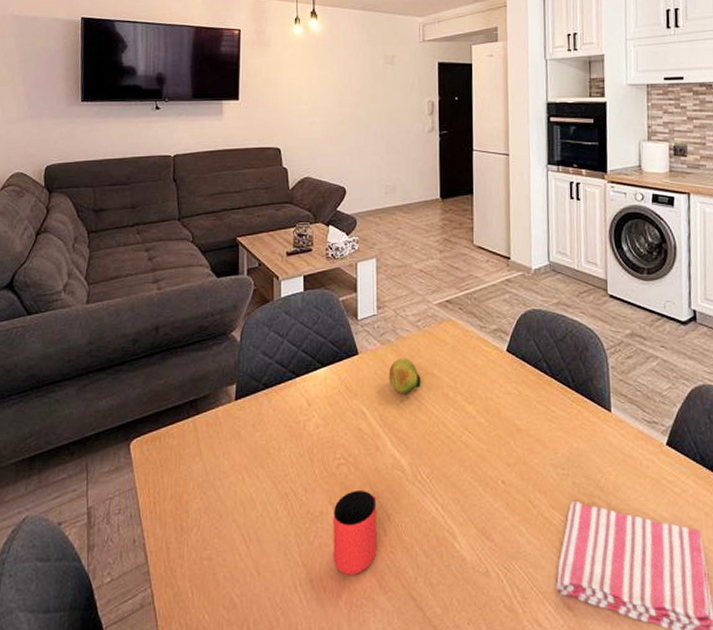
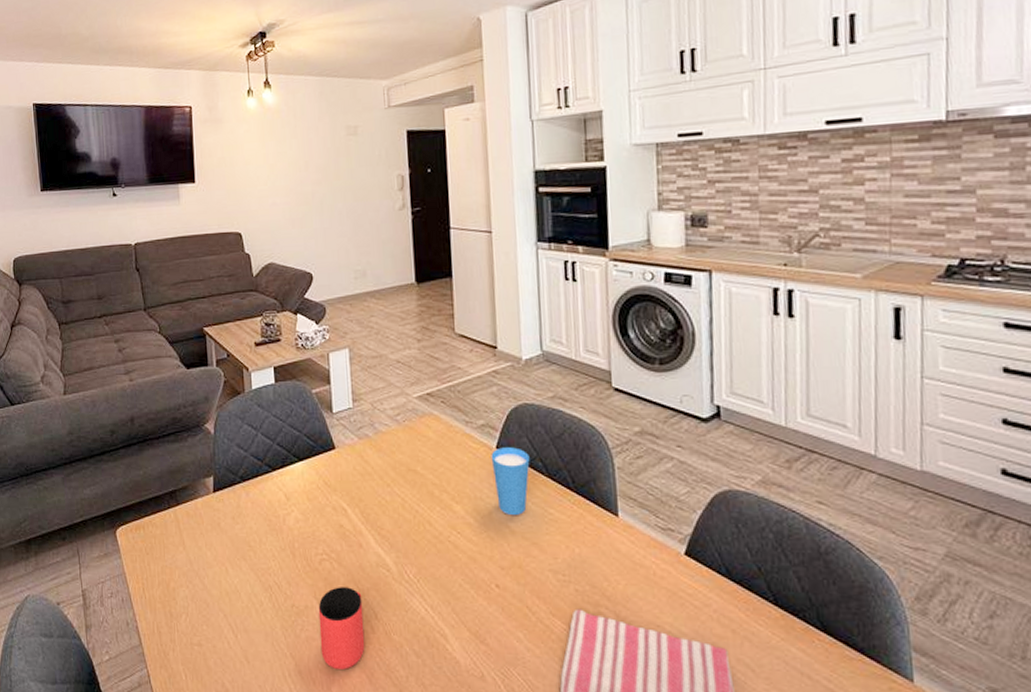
fruit: present [388,357,421,394] -> none [368,453,403,491]
cup: none [502,350,536,415] -> present [491,447,530,516]

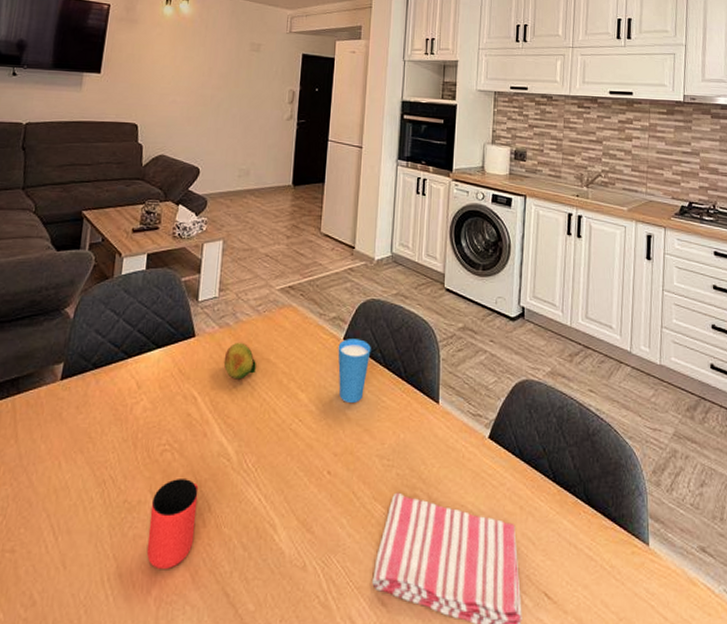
fruit: none [368,453,403,491] -> present [223,342,256,380]

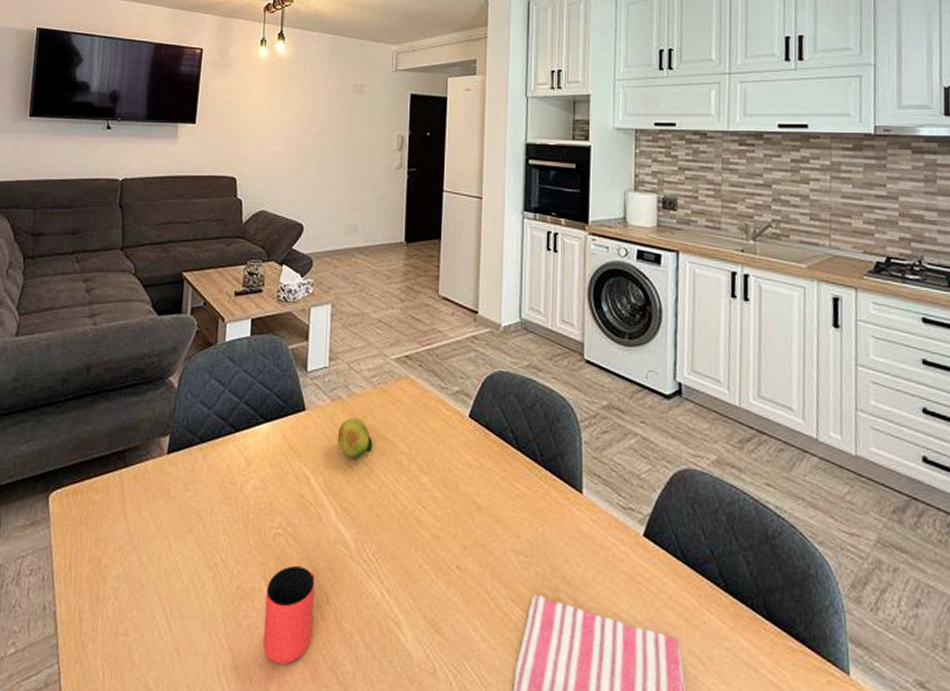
cup: present [338,339,371,404] -> none [463,416,501,490]

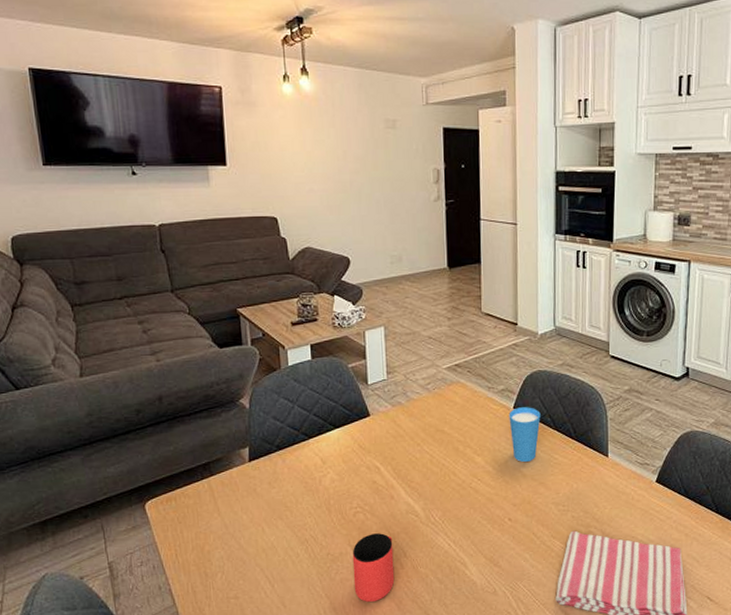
fruit: present [337,417,373,459] -> none [400,417,432,450]
cup: none [463,416,501,490] -> present [509,407,541,463]

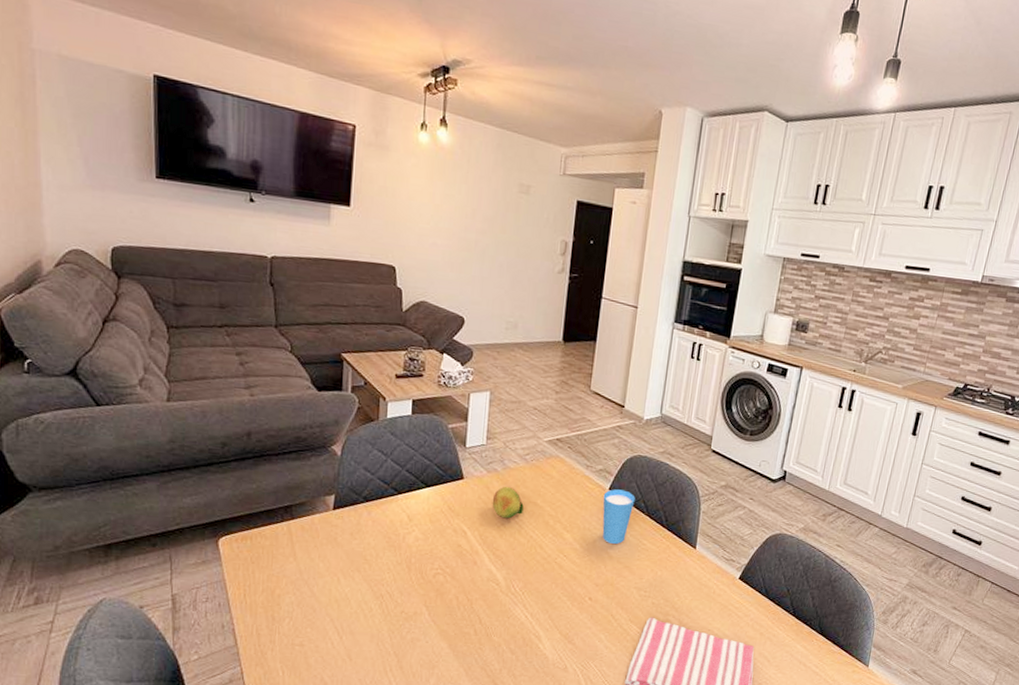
cup: present [352,533,395,603] -> none [424,597,470,666]
fruit: none [400,417,432,450] -> present [492,486,524,519]

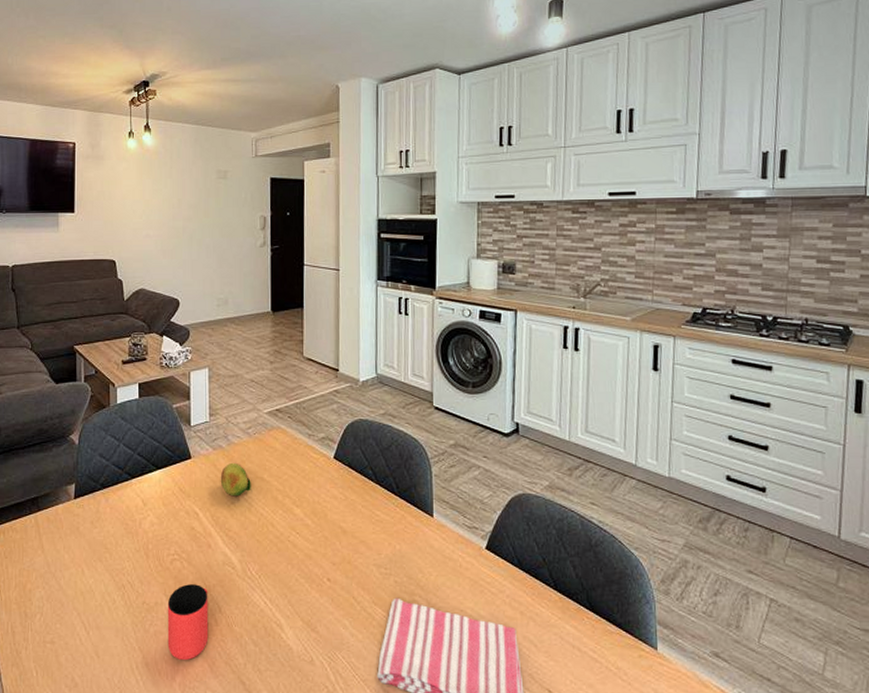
cup: none [424,597,470,666] -> present [167,584,209,661]
cup: present [602,489,635,545] -> none [329,457,362,518]

